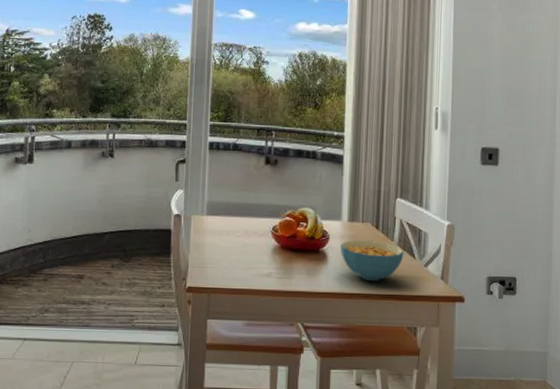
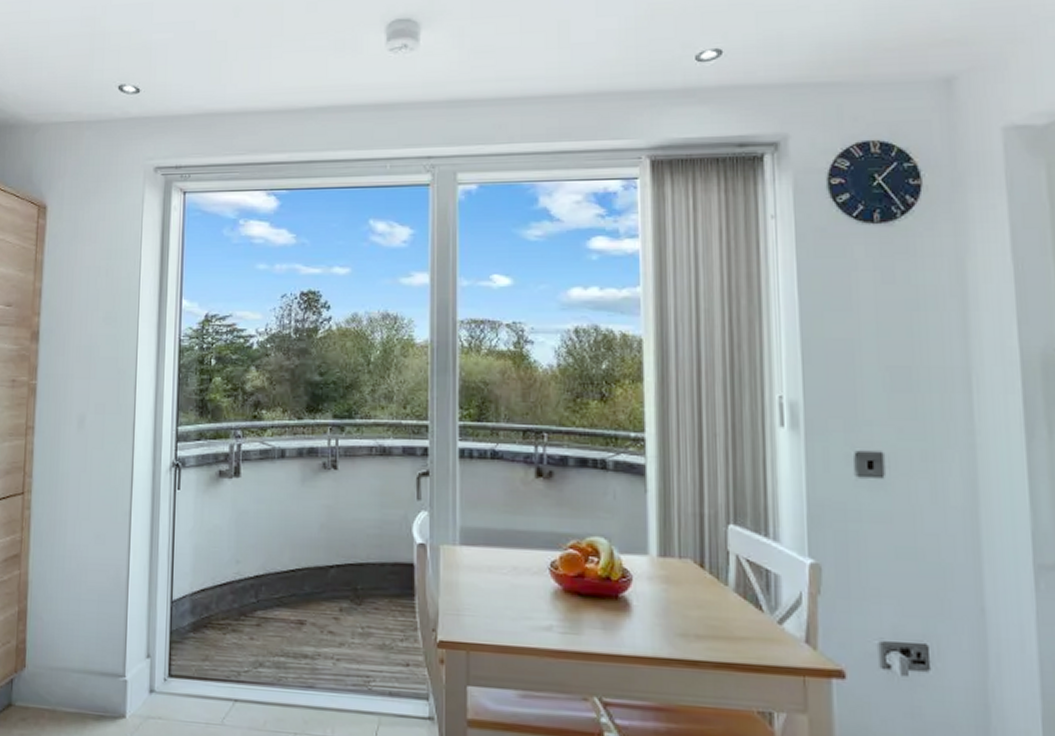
cereal bowl: present [340,240,404,281] -> none [648,583,745,642]

